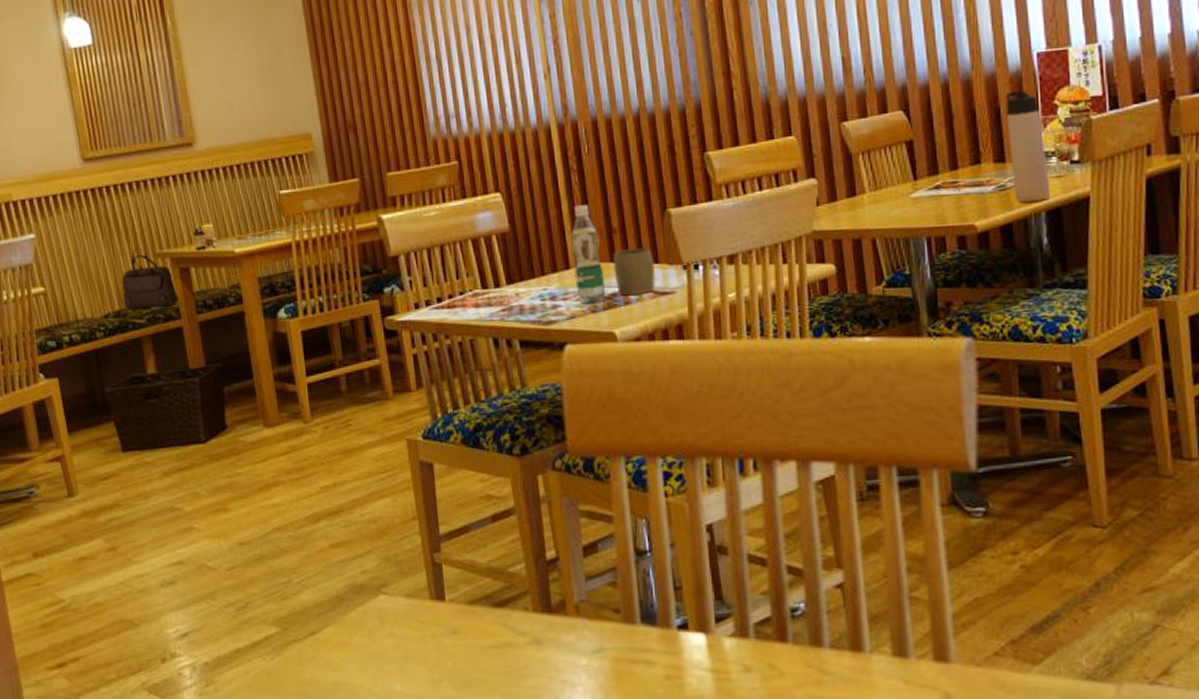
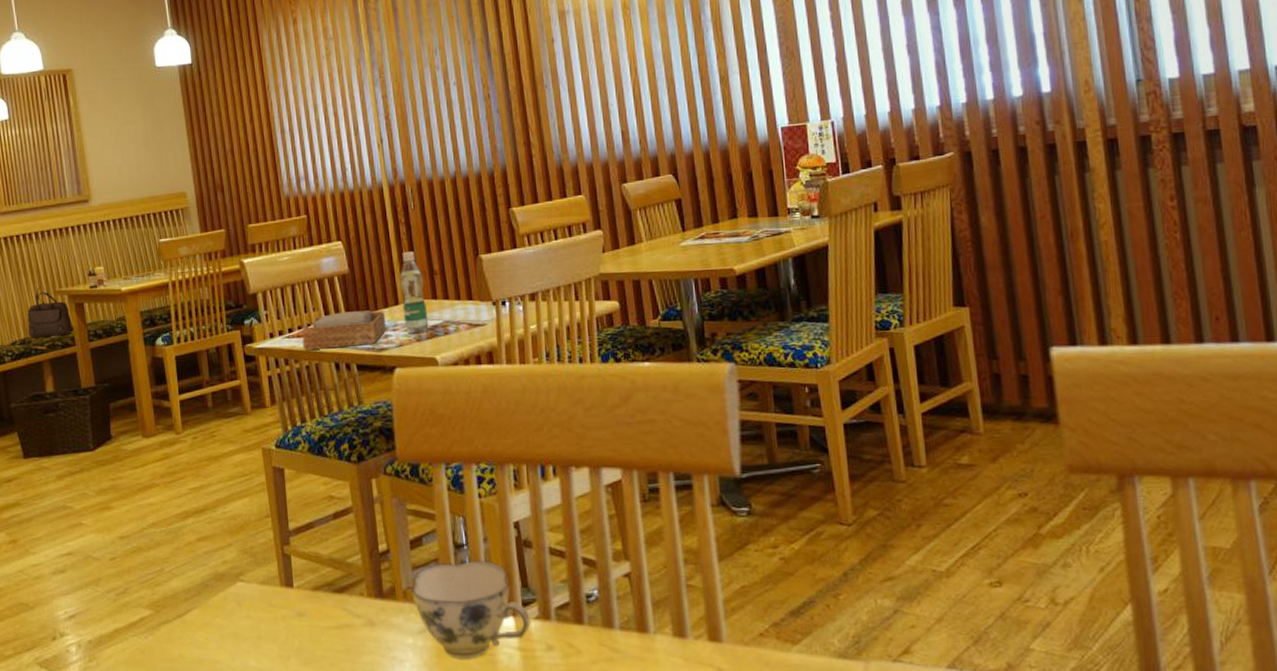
napkin holder: none [453,276,555,323] -> present [301,310,386,350]
teacup: none [585,568,725,683] -> present [411,559,531,659]
mug: present [613,248,656,296] -> none [434,287,470,327]
thermos bottle: present [1005,90,1051,202] -> none [756,158,796,250]

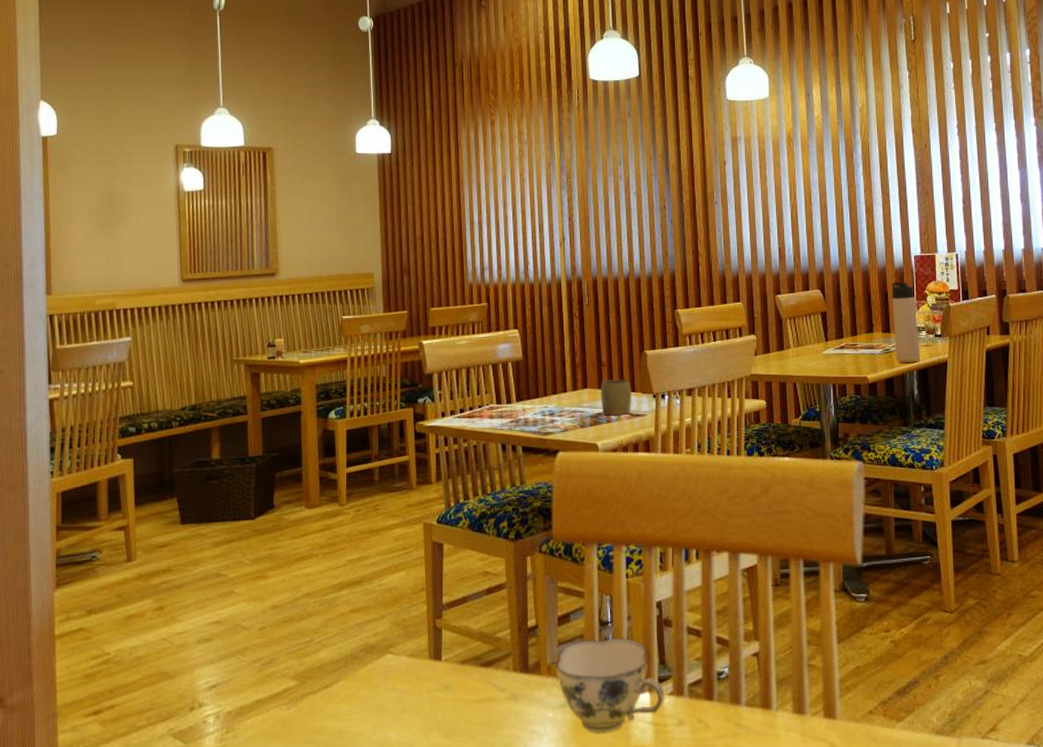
handbag: present [27,286,73,338] -> none [200,354,247,405]
napkin holder: present [301,310,386,350] -> none [472,396,554,430]
bottle: present [399,251,429,334] -> none [569,344,593,421]
mug: none [434,287,470,327] -> present [600,379,631,416]
thermos bottle: none [756,158,796,250] -> present [891,281,921,363]

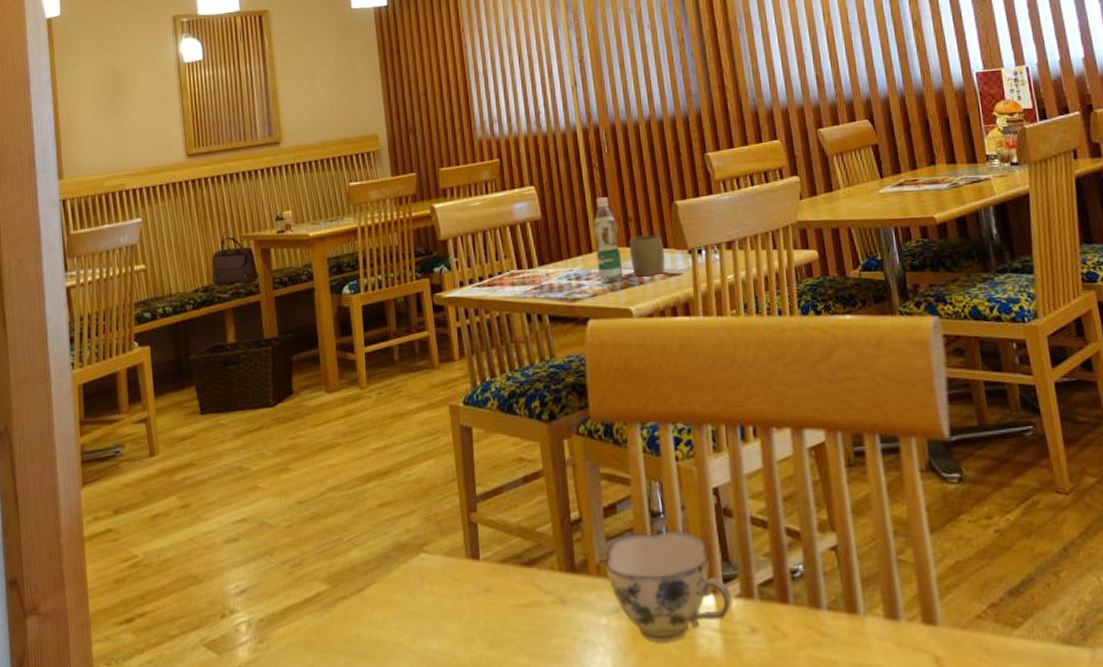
handbag: none [200,354,247,405] -> present [212,230,258,286]
bottle: none [569,344,593,421] -> present [593,197,623,284]
thermos bottle: present [891,281,921,363] -> none [952,103,997,198]

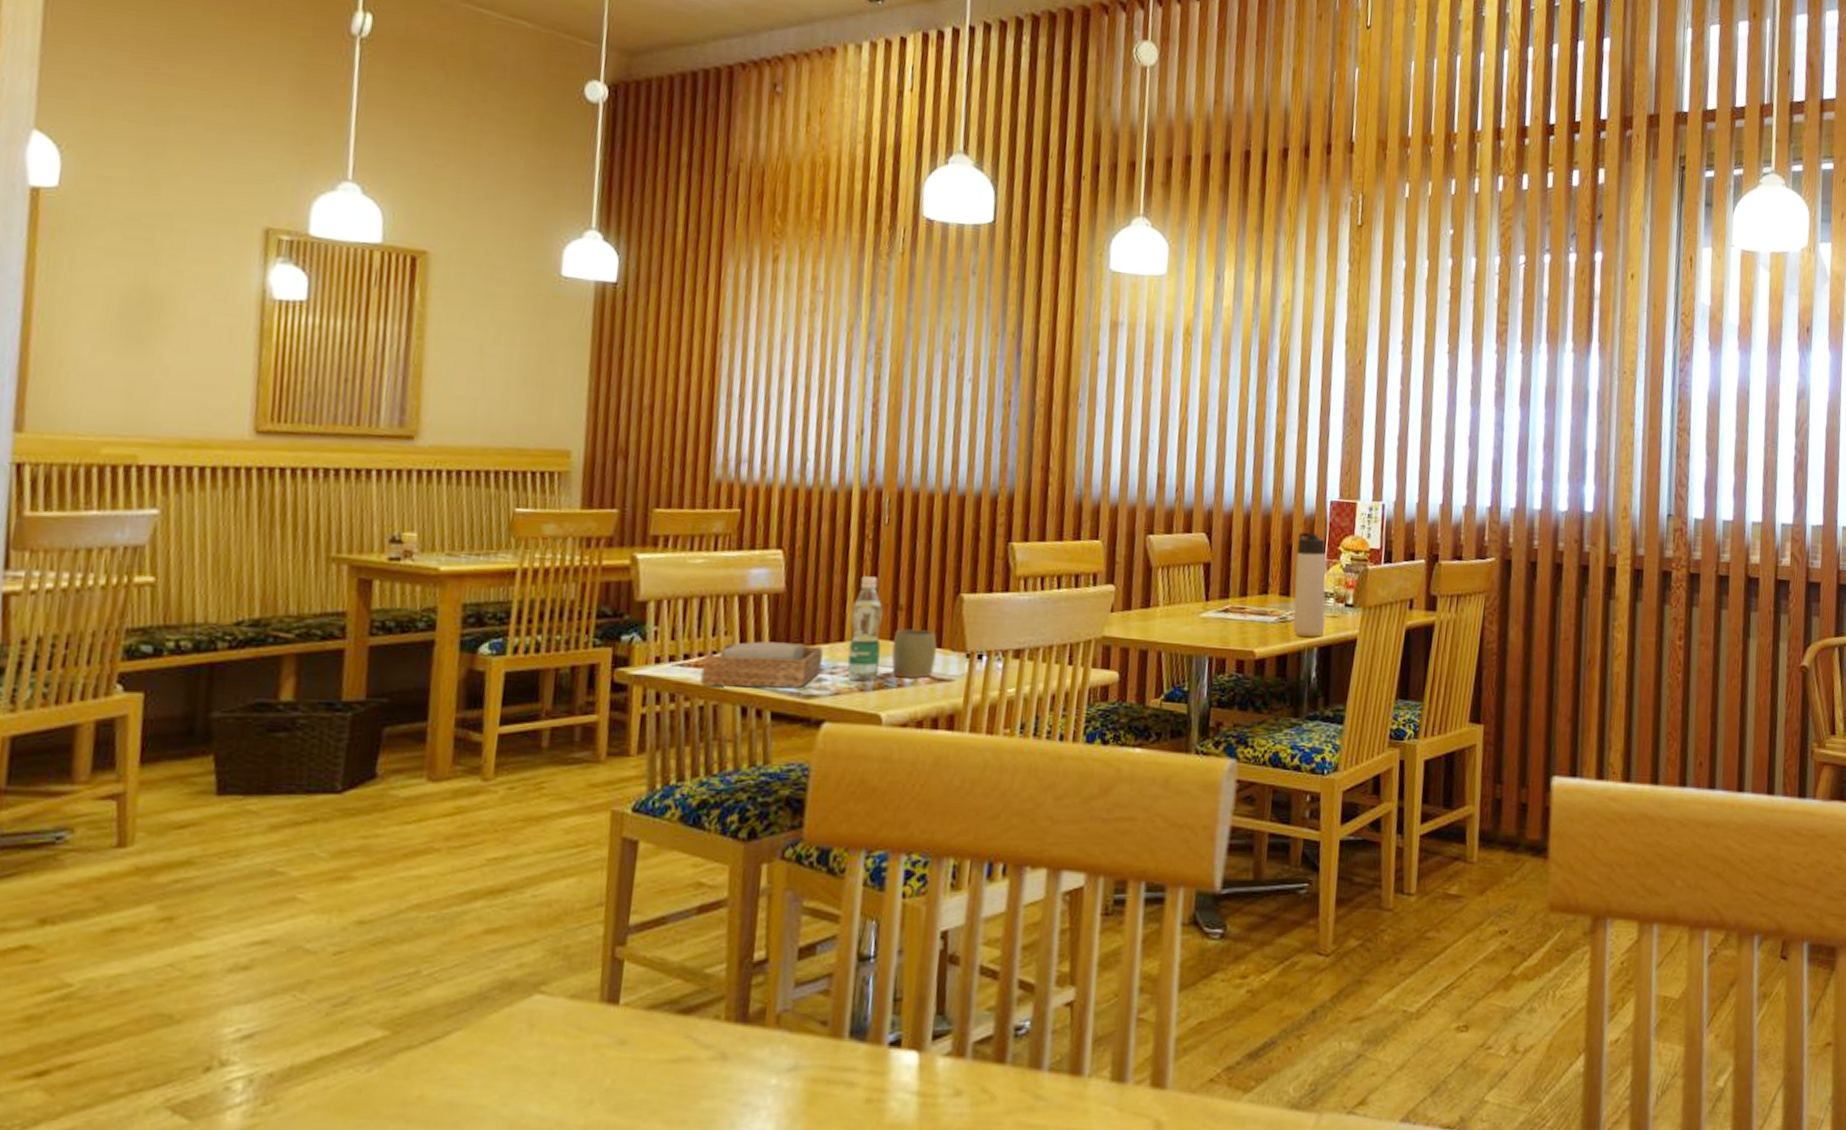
handbag: present [212,230,258,286] -> none [268,546,348,623]
napkin holder: none [492,258,580,300] -> present [700,641,824,689]
teacup: present [605,529,732,643] -> none [787,975,940,1107]
thermos bottle: none [952,103,997,198] -> present [1293,532,1326,637]

